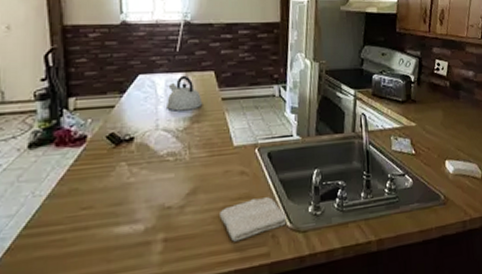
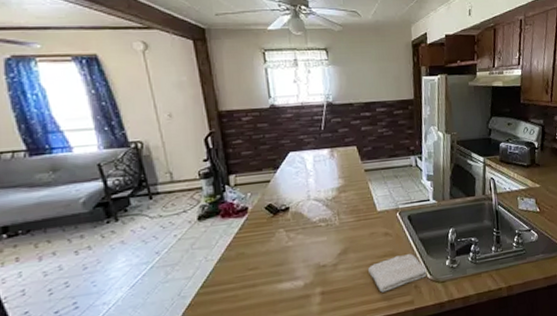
kettle: present [167,75,203,111] -> none [316,151,348,183]

